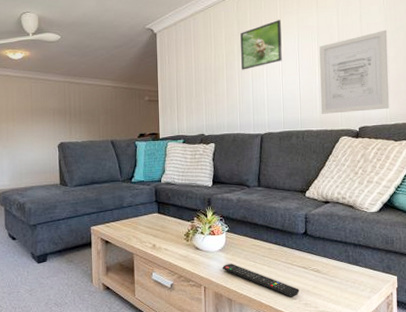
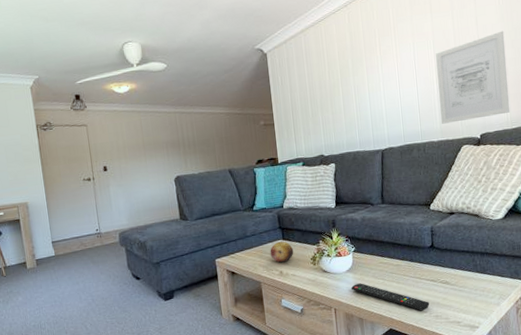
fruit: none [145,215,168,236] -> present [270,241,294,263]
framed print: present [240,20,282,70] -> none [354,29,398,85]

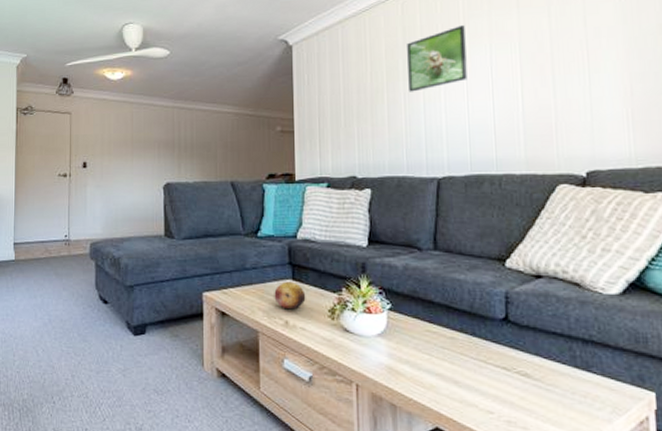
remote control: present [352,283,430,311] -> none [383,354,499,410]
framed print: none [354,29,398,85] -> present [407,25,467,92]
wall art: present [436,30,510,124] -> none [522,35,635,152]

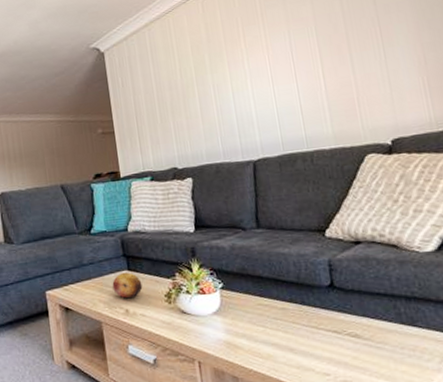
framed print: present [407,25,467,92] -> none [211,16,271,84]

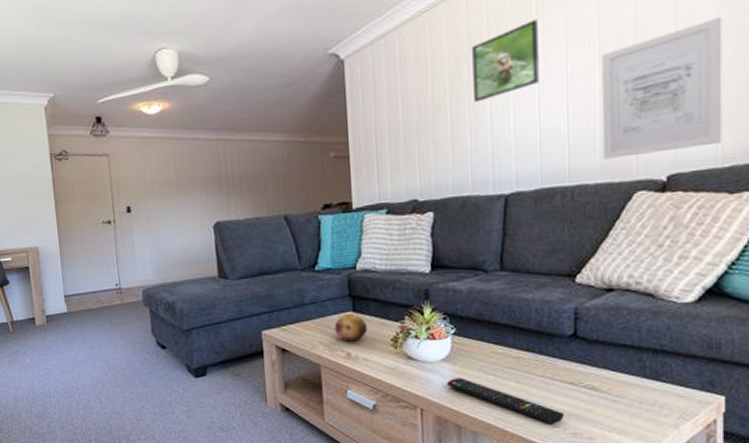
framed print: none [211,16,271,84] -> present [472,20,539,102]
remote control: none [220,330,334,373] -> present [447,378,565,424]
wall art: none [320,9,434,128] -> present [602,16,723,159]

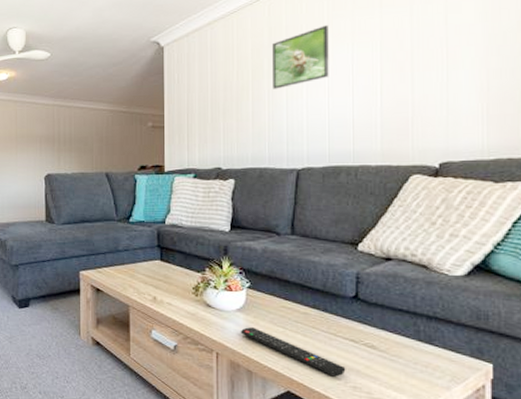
fruit: present [334,313,368,342] -> none [144,262,172,287]
wall art: present [602,16,723,159] -> none [383,33,488,145]

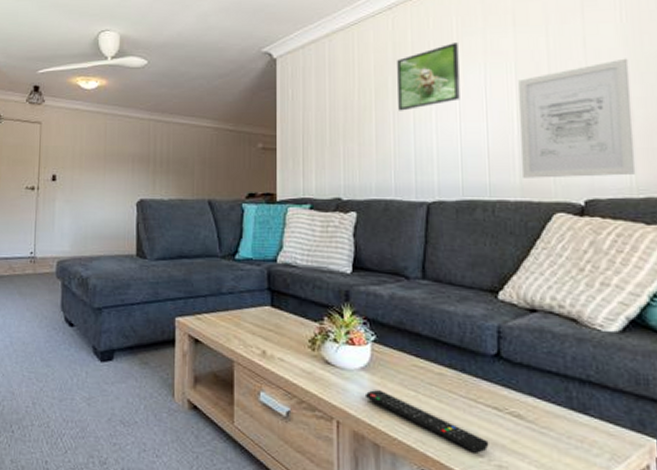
wall art: none [383,33,488,145] -> present [518,58,636,178]

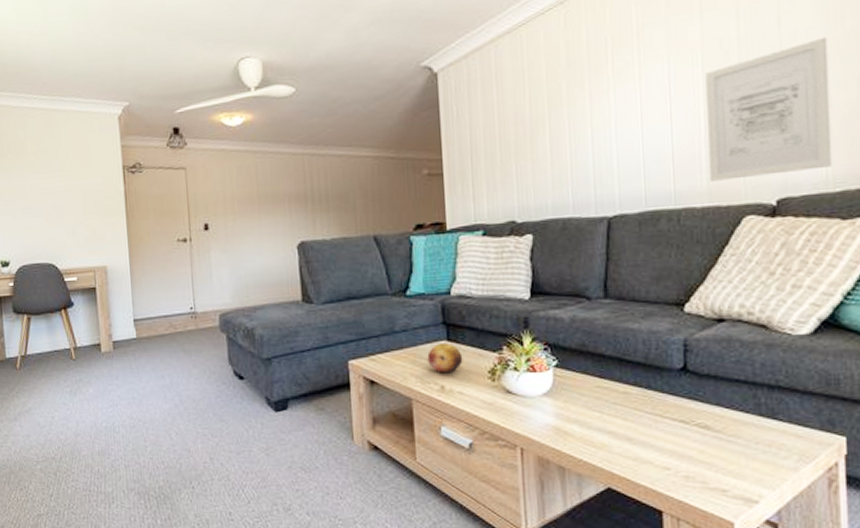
fruit: none [251,308,285,339] -> present [427,343,463,374]
remote control: present [366,390,489,453] -> none [549,414,676,466]
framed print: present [397,43,460,111] -> none [571,36,642,120]

